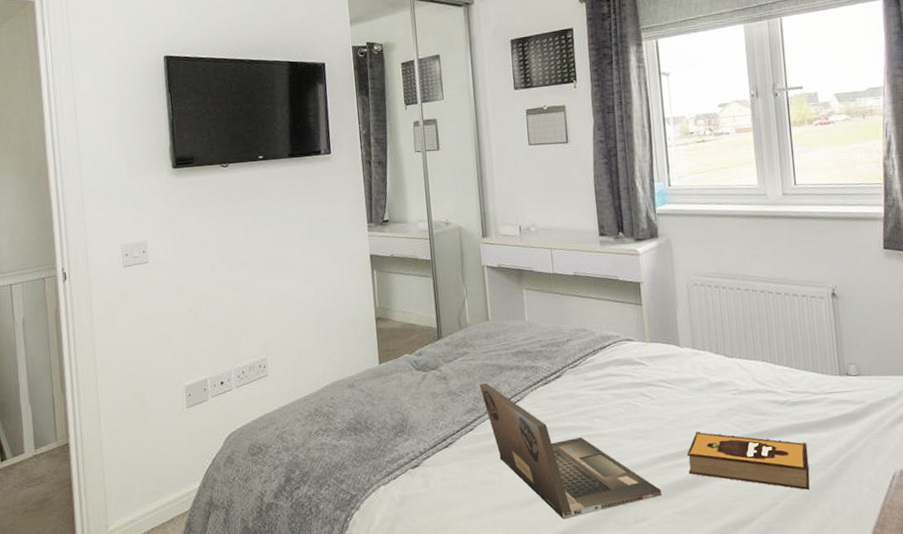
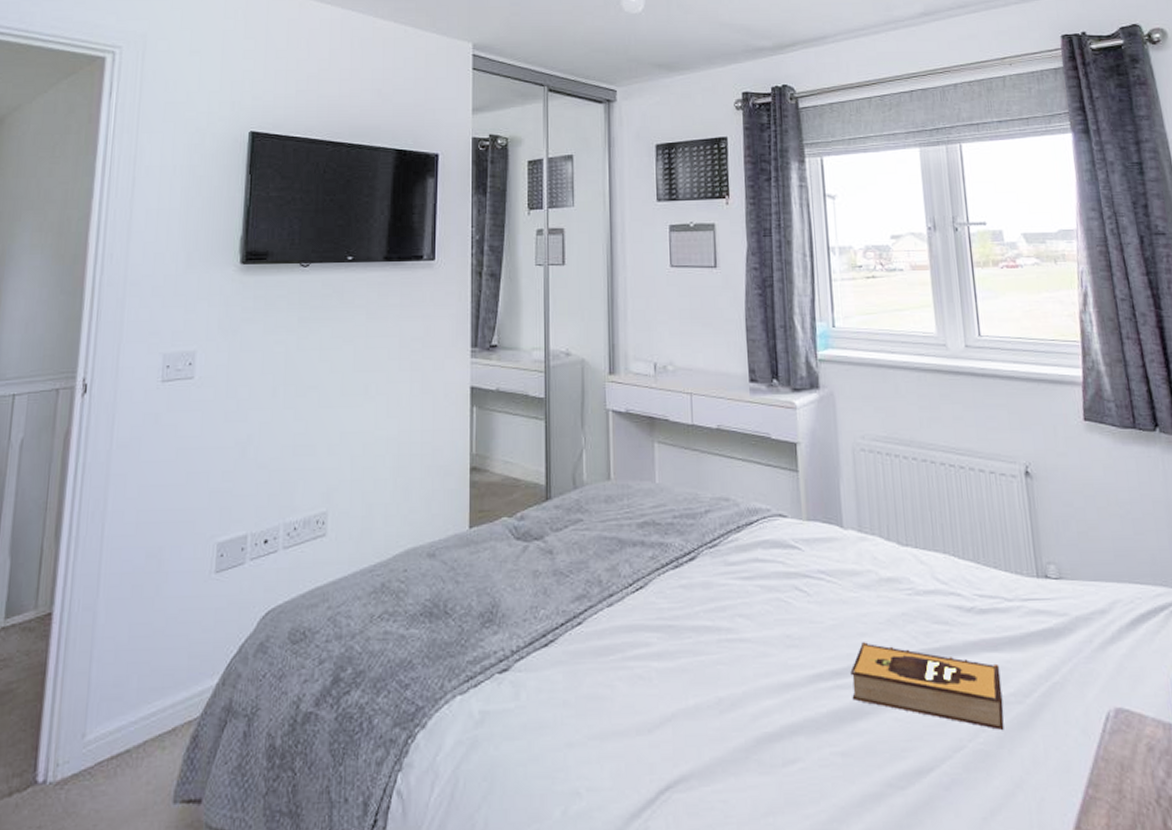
laptop: present [479,383,662,520] -> none [593,561,819,756]

